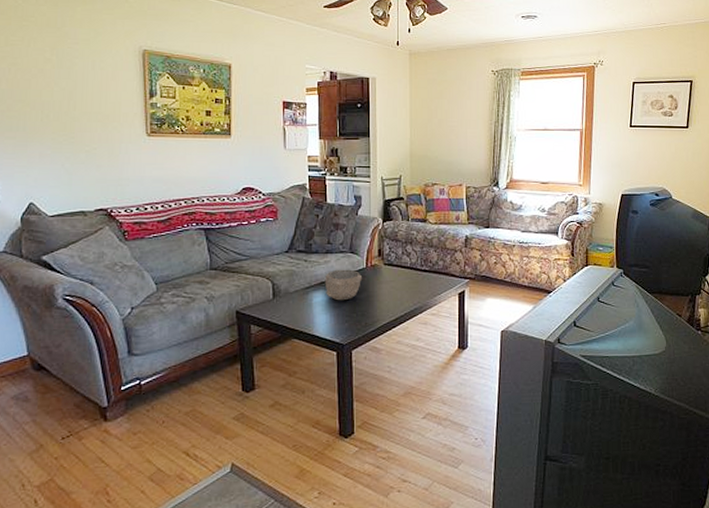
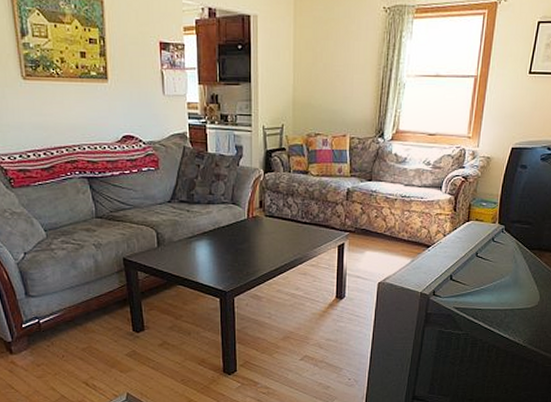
bowl: present [324,269,363,301] -> none [207,220,244,251]

